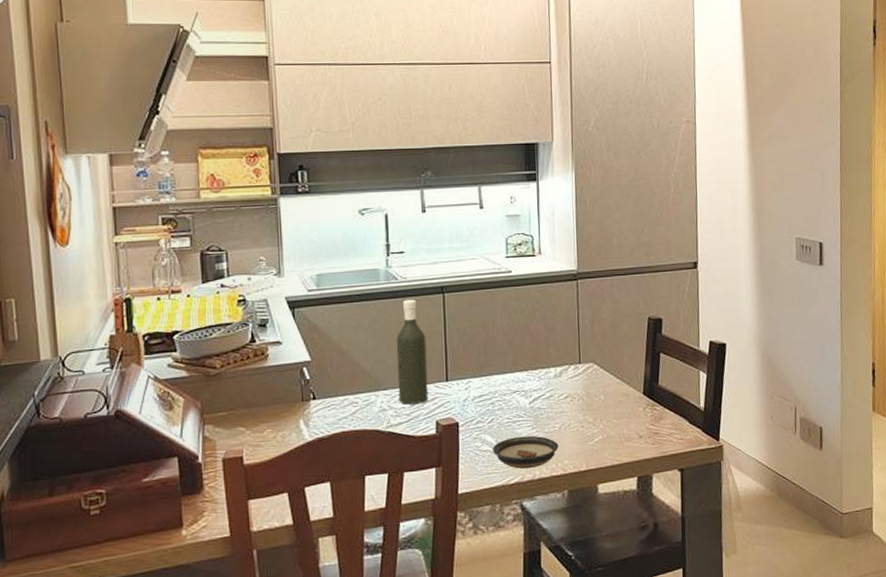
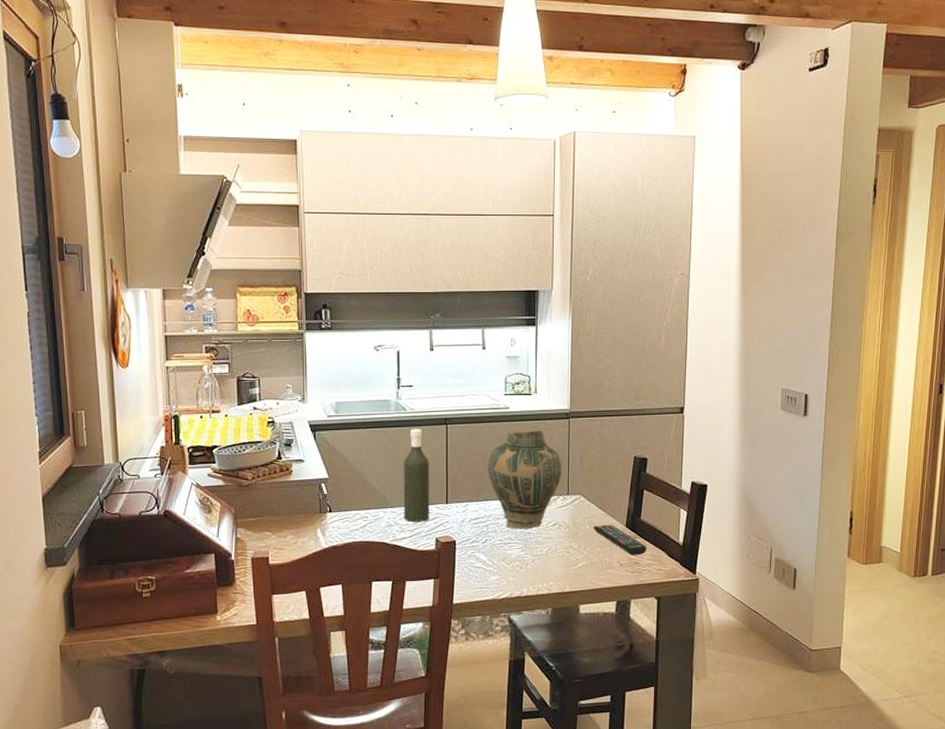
vase: none [490,293,572,405] -> present [487,430,562,530]
saucer: present [492,435,559,469] -> none [484,557,545,587]
remote control: none [608,392,666,425] -> present [593,524,647,556]

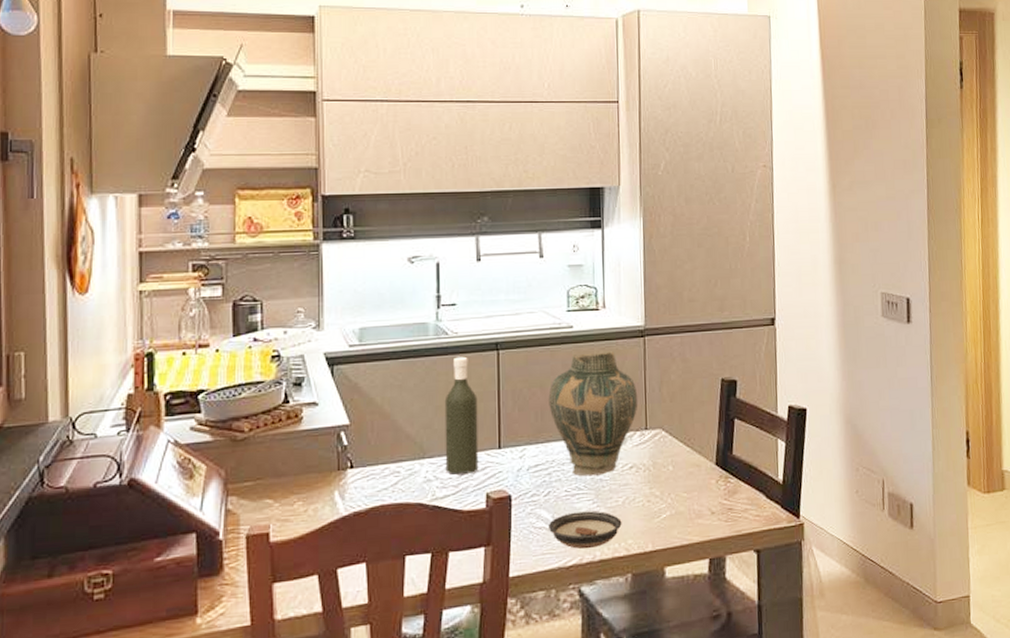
saucer: none [484,557,545,587] -> present [547,511,622,549]
remote control: present [593,524,647,556] -> none [677,462,741,500]

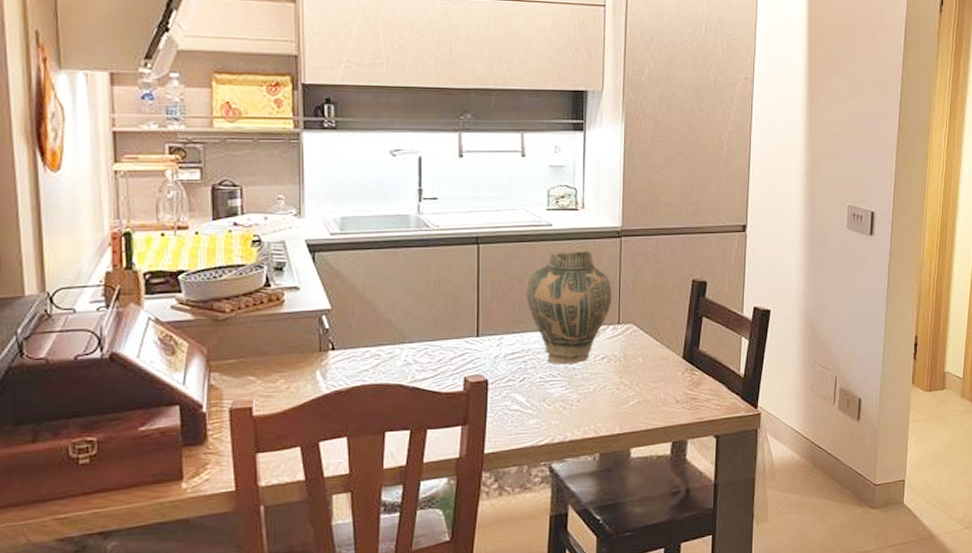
bottle: present [444,356,479,475] -> none [425,249,457,359]
saucer: present [547,511,622,549] -> none [522,396,592,431]

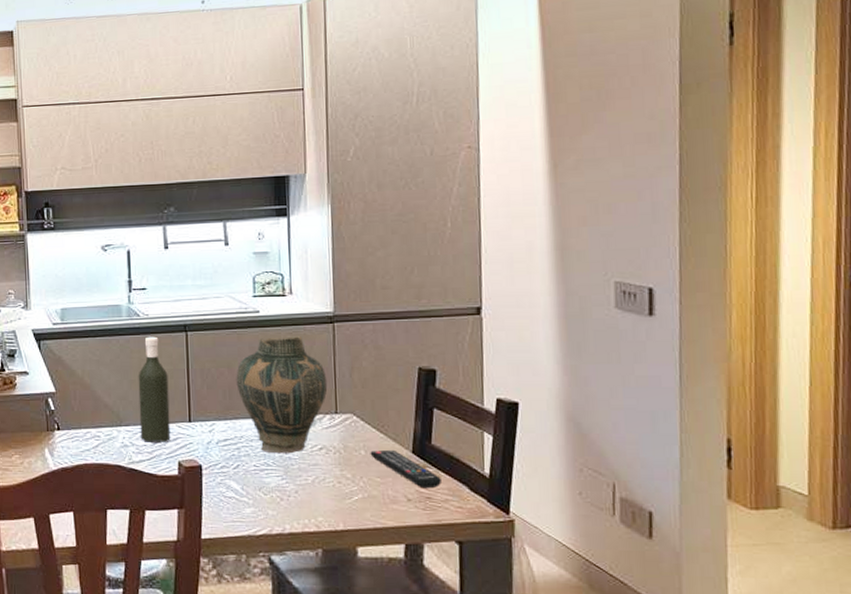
bottle: none [425,249,457,359] -> present [138,336,171,442]
remote control: none [647,356,705,390] -> present [370,449,441,489]

